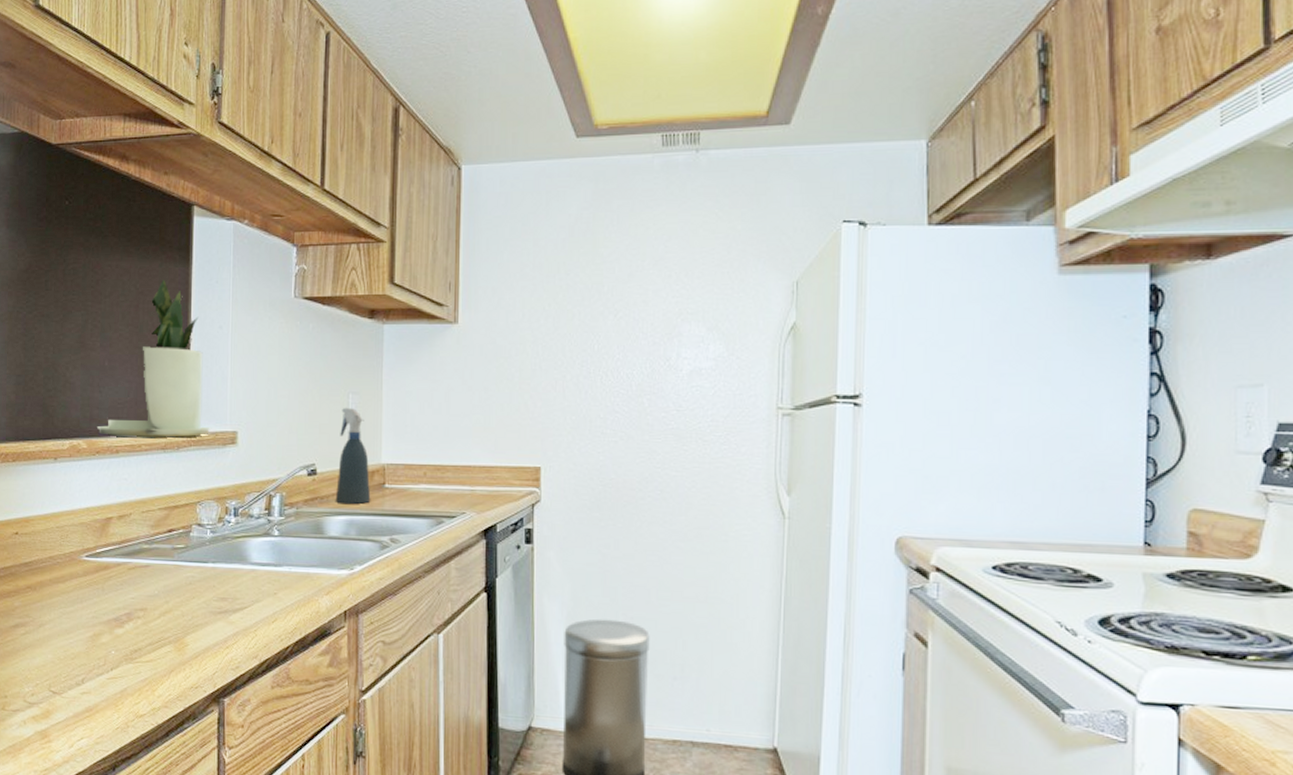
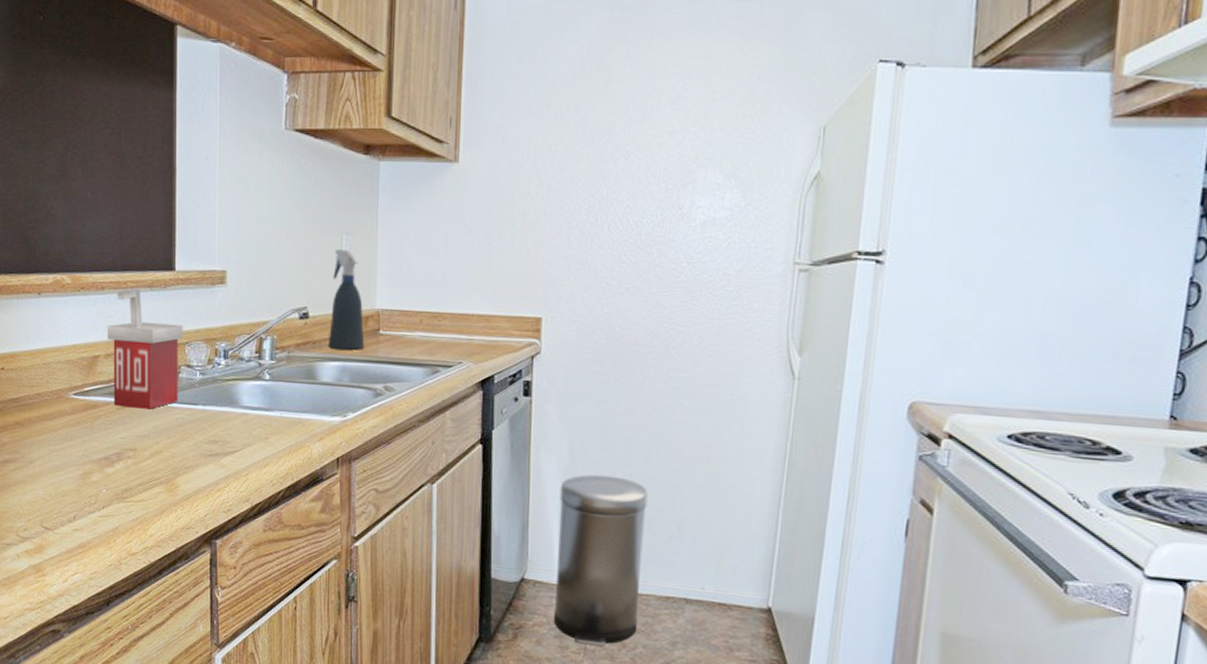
planter: present [97,280,211,438] -> none [81,106,199,276]
soap dispenser: none [120,450,195,569] -> present [107,288,183,410]

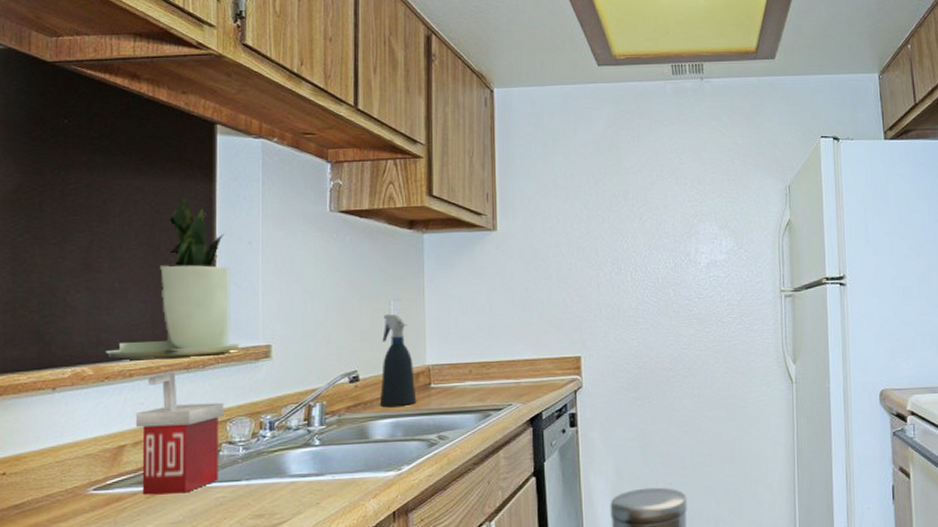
planter: none [81,106,199,276] -> present [106,198,241,360]

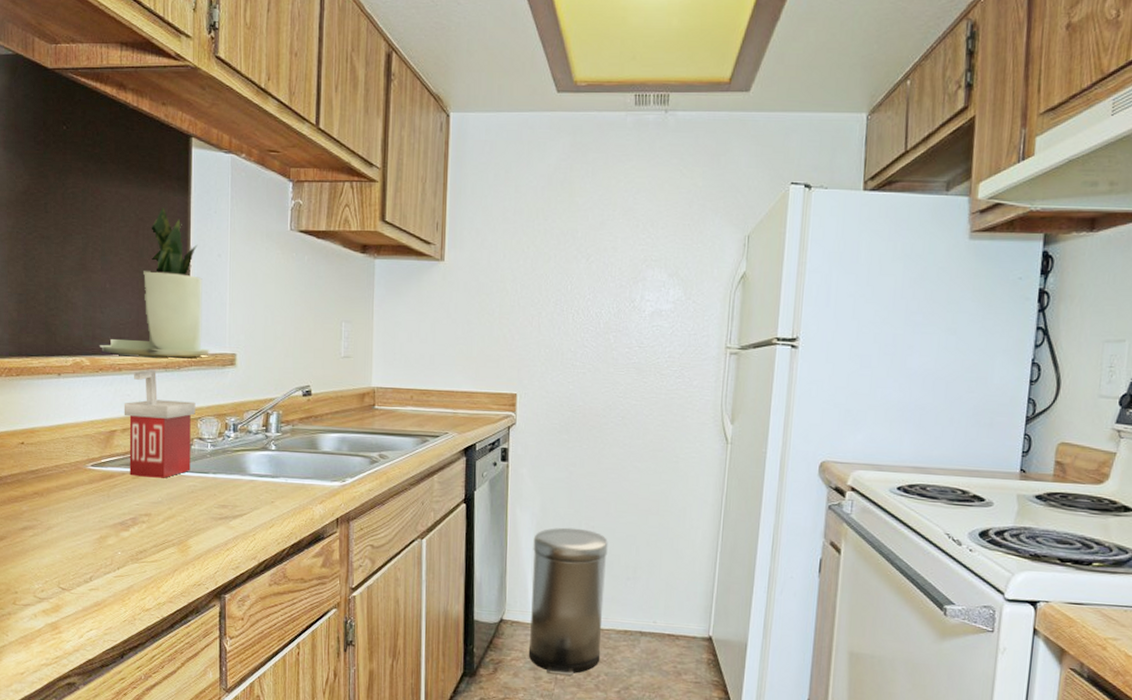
spray bottle: present [379,313,417,407] -> none [328,334,362,423]

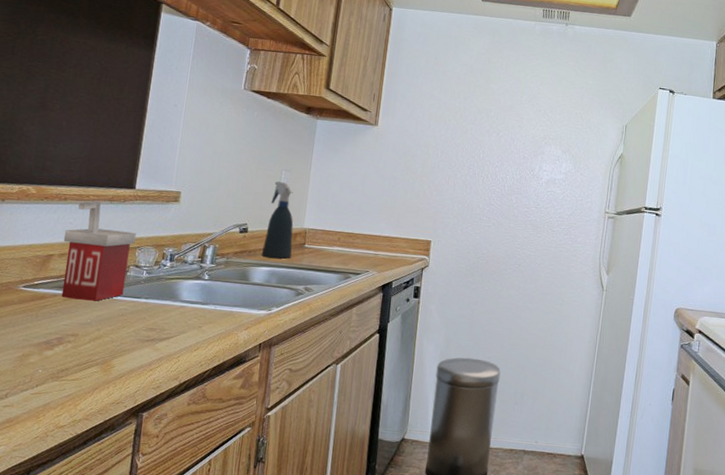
planter: present [100,208,210,358] -> none [48,60,157,193]
spray bottle: none [328,334,362,423] -> present [261,181,294,259]

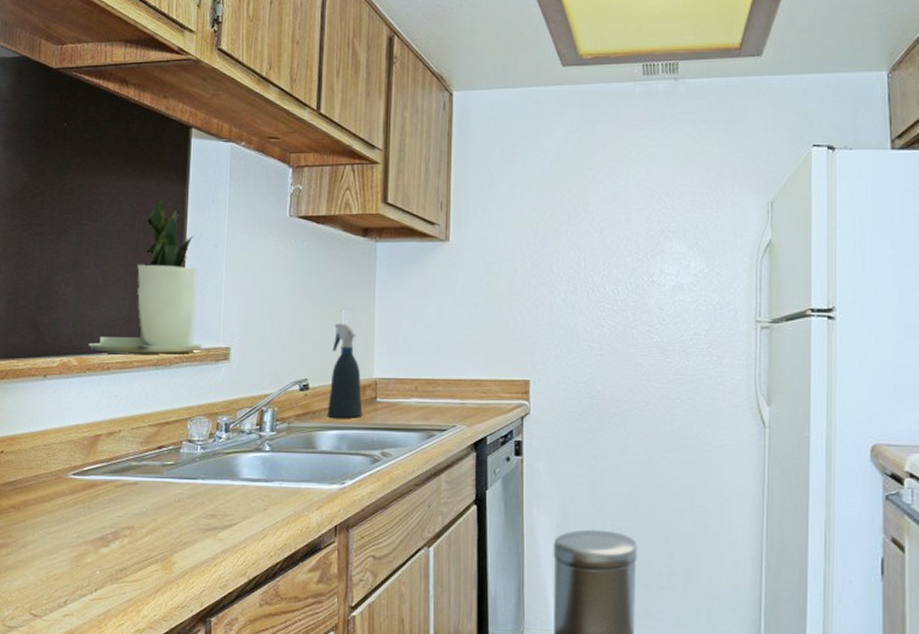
planter: none [48,60,157,193] -> present [89,199,204,354]
soap dispenser: present [61,200,136,301] -> none [110,367,186,486]

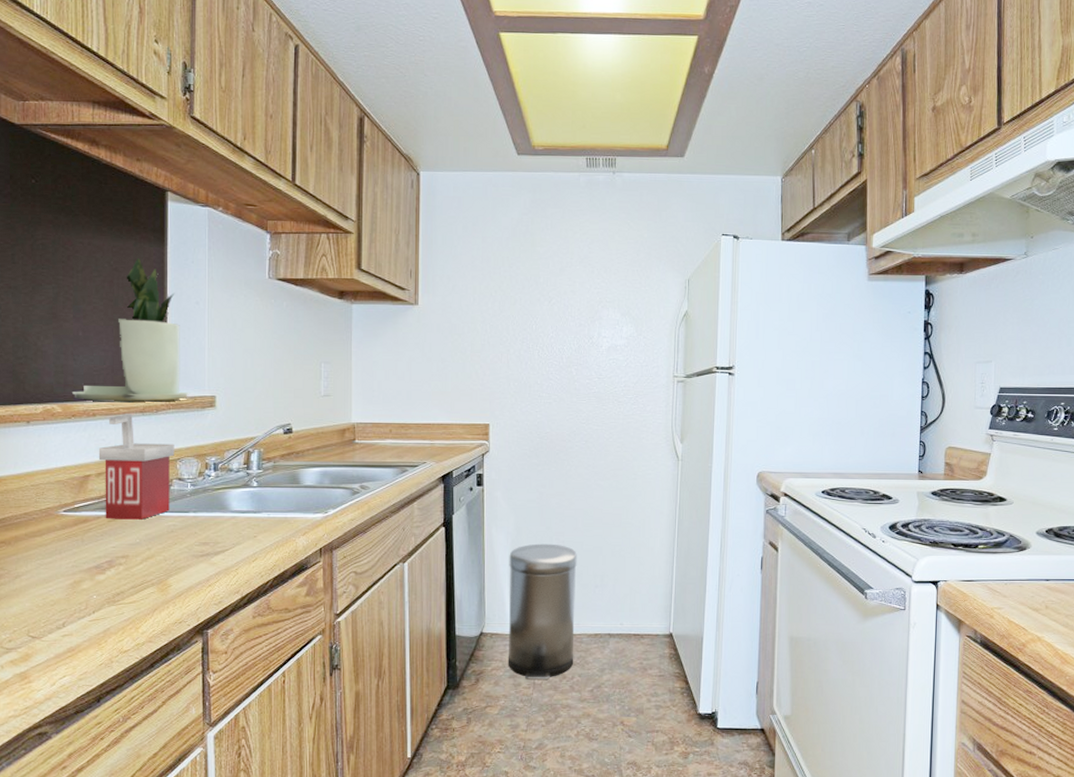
soap dispenser: none [110,367,186,486] -> present [98,414,175,520]
spray bottle: present [327,322,363,418] -> none [309,374,343,457]

